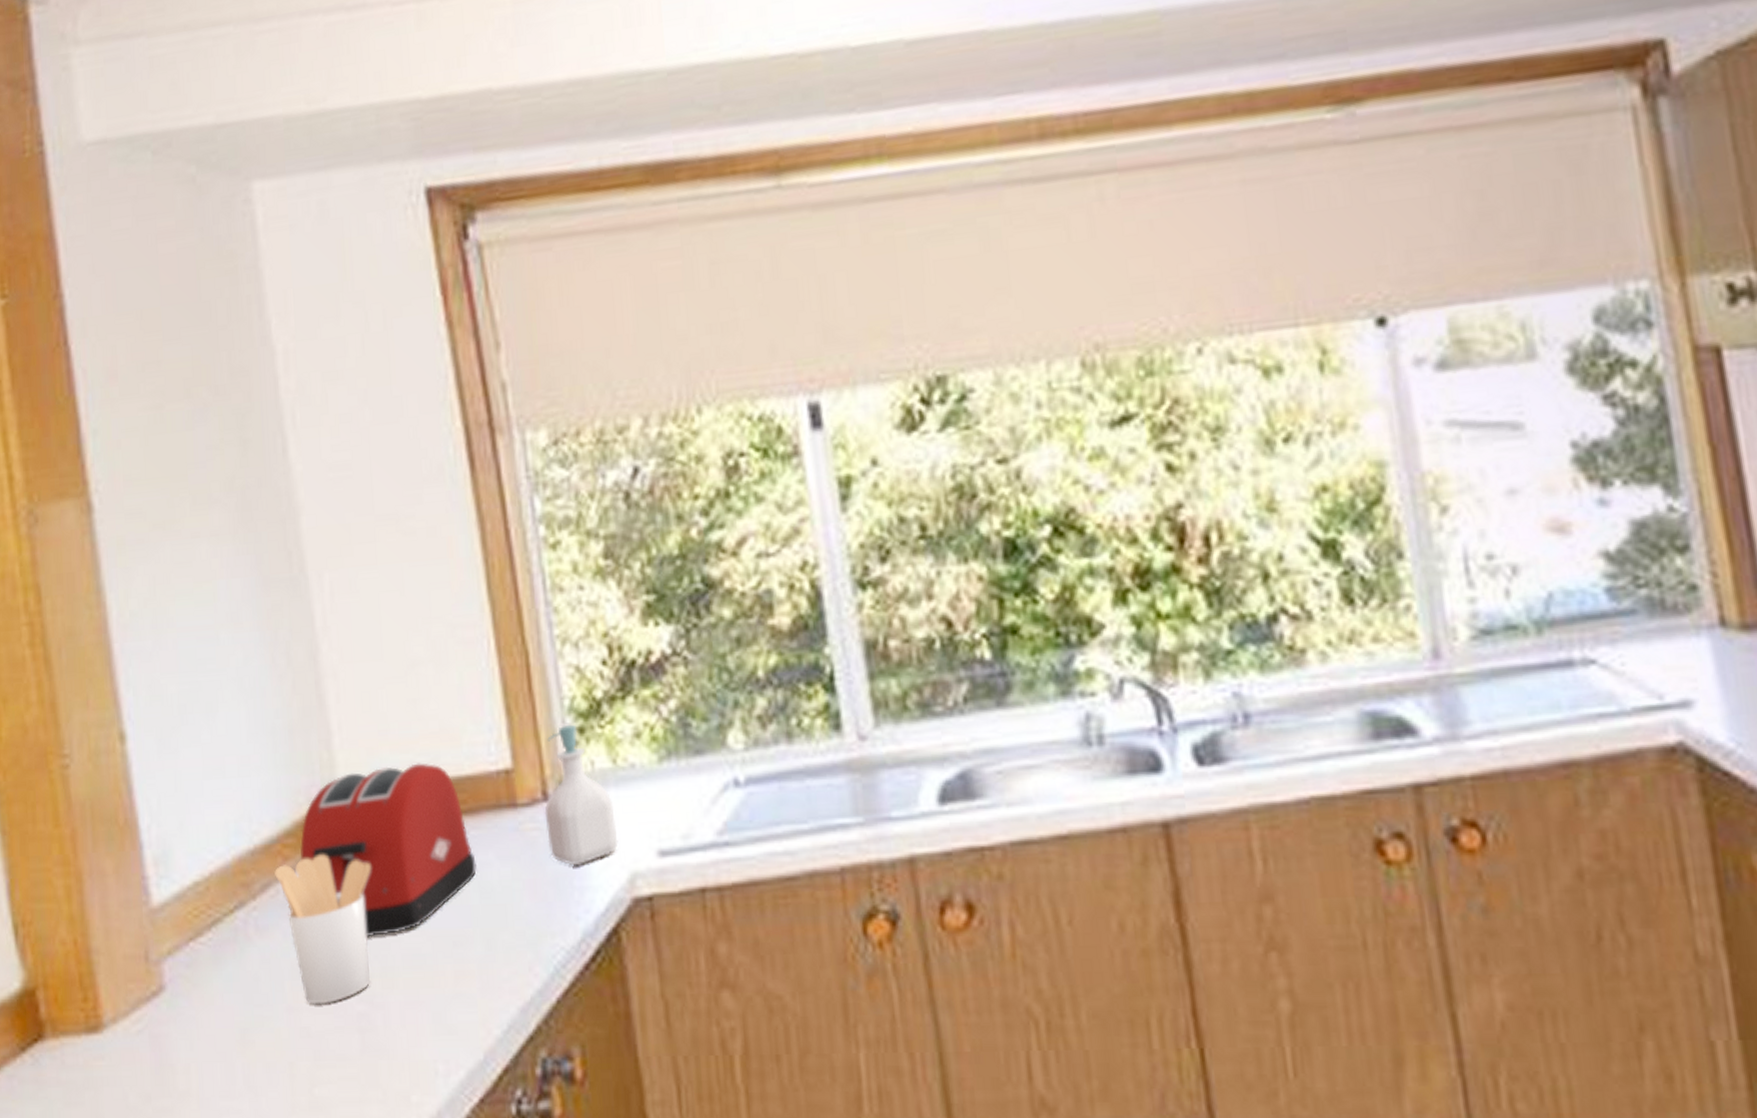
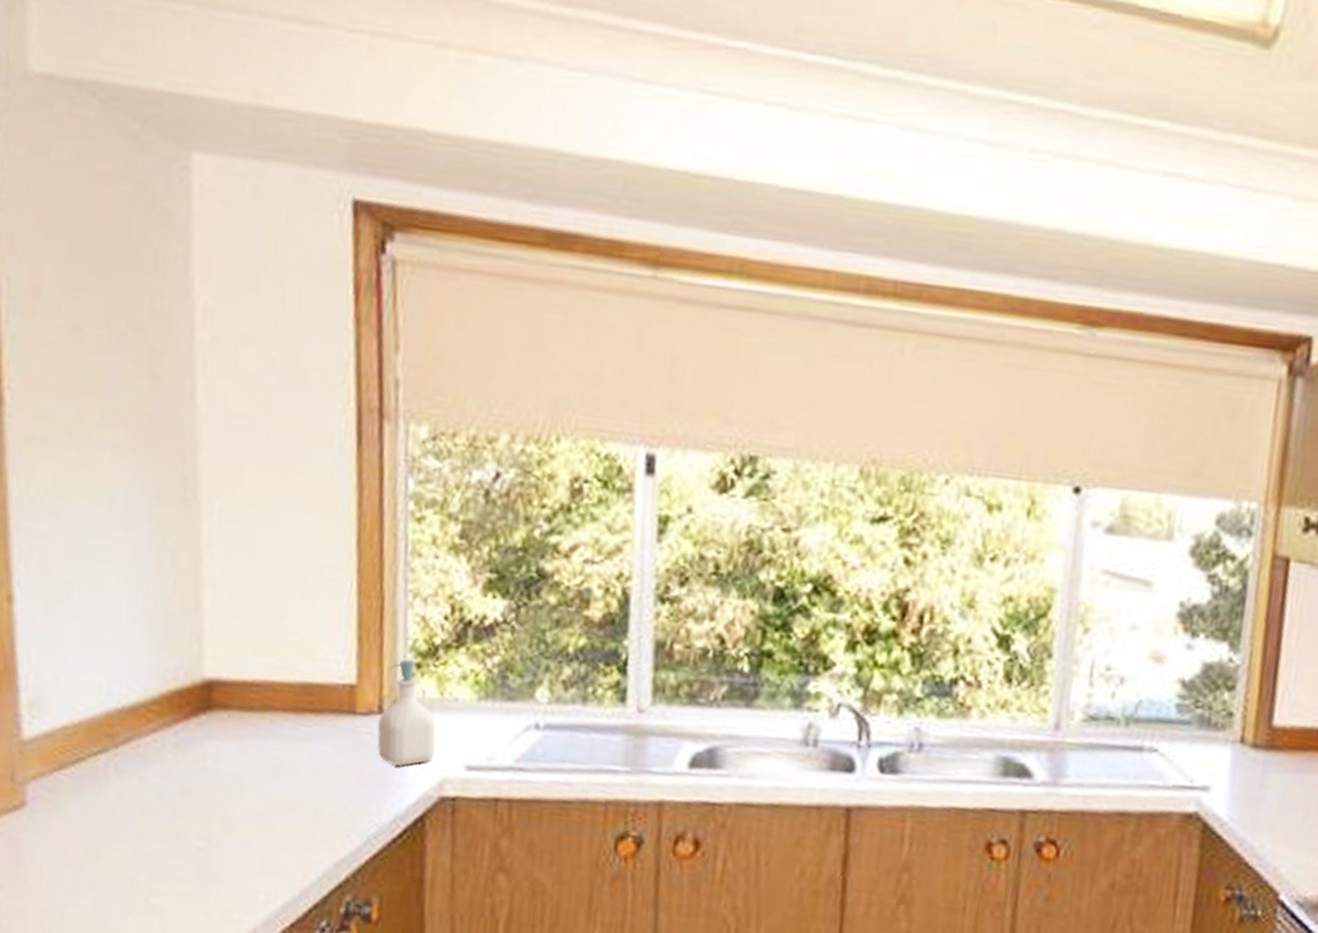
utensil holder: present [275,854,371,1005] -> none [138,722,224,837]
toaster: present [300,763,477,938] -> none [163,664,315,793]

